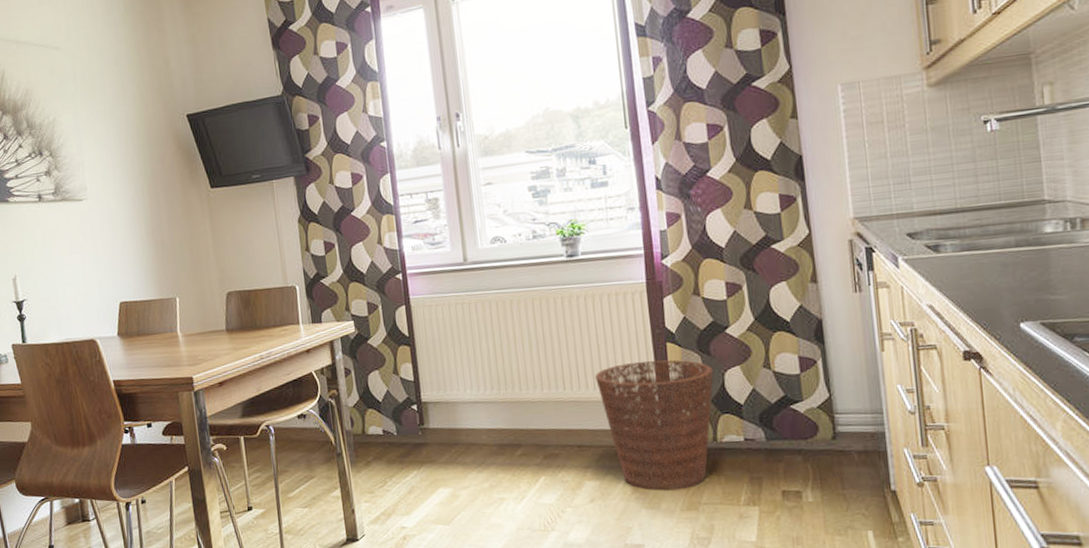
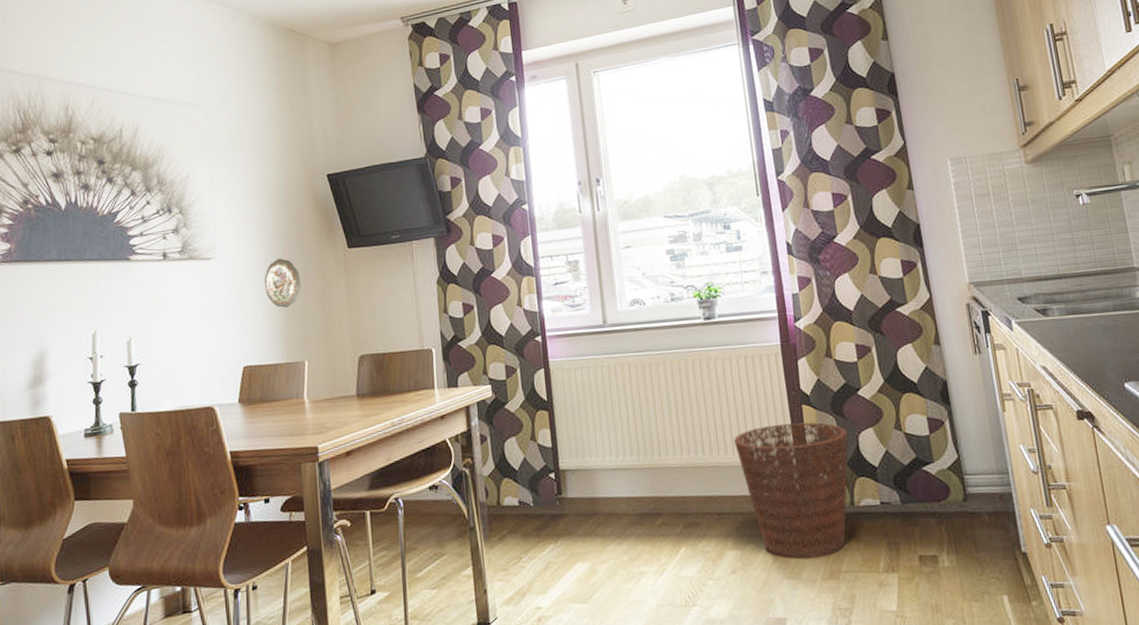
decorative plate: none [133,199,169,247] -> present [264,258,302,308]

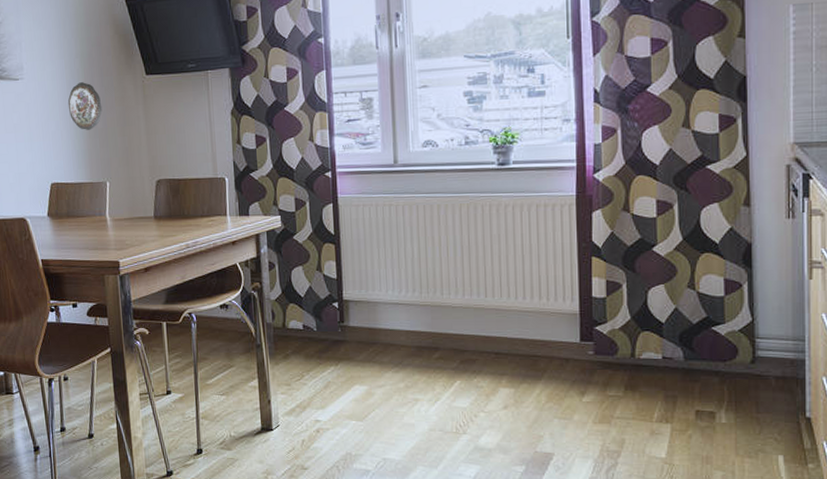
basket: present [734,422,848,560] -> none [518,273,637,403]

